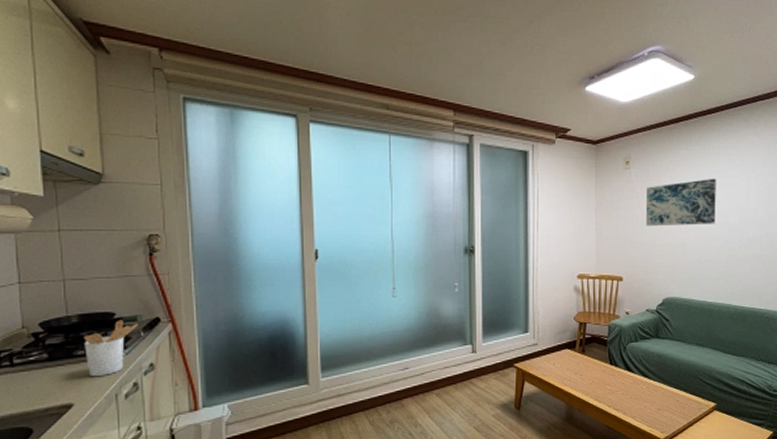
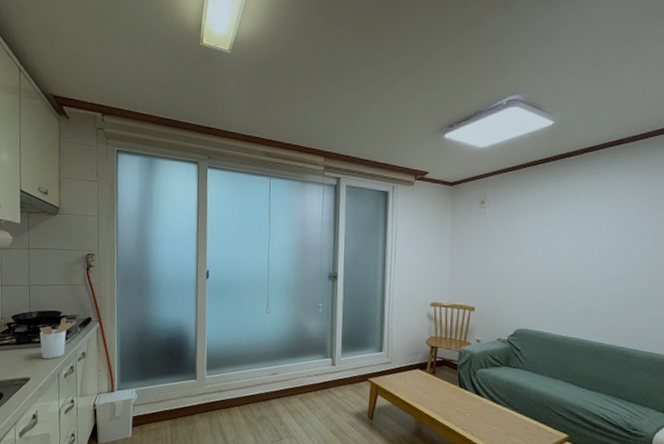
wall art: present [646,178,716,227] -> none [500,217,574,262]

